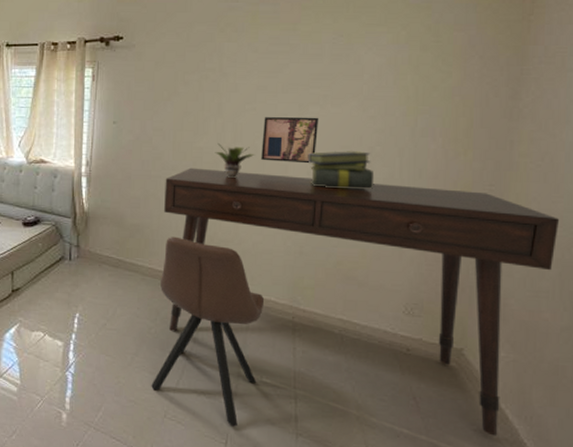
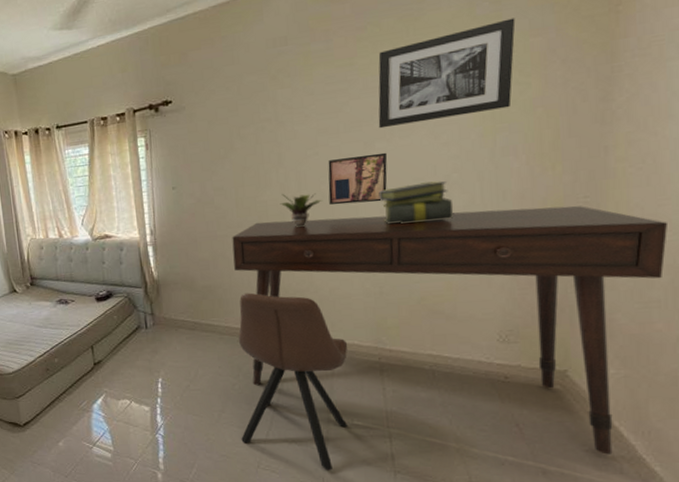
wall art: none [313,11,443,94] -> present [378,18,516,129]

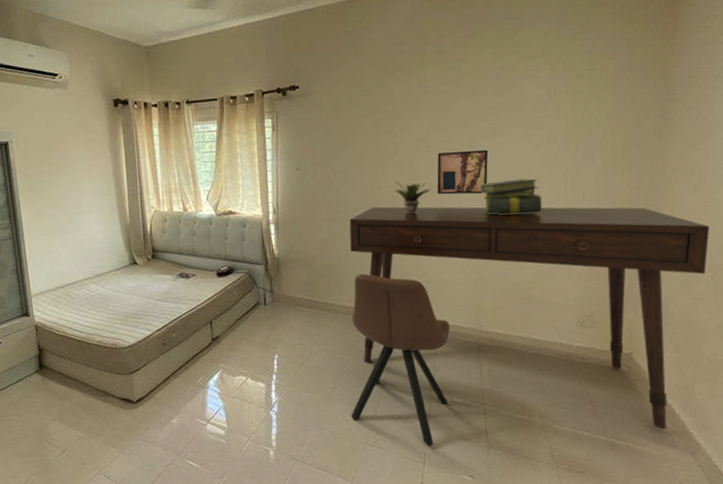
wall art: present [378,18,516,129] -> none [481,41,595,128]

